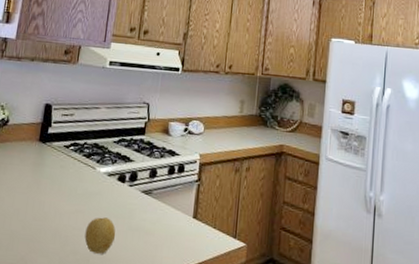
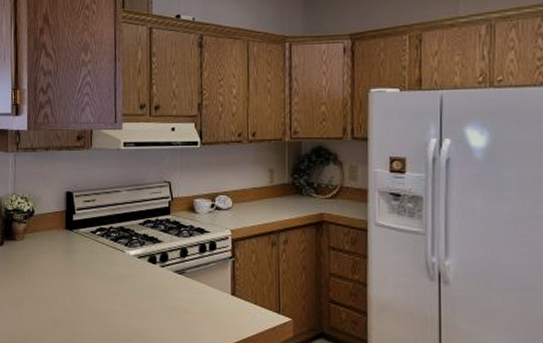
fruit: present [84,217,116,254] -> none [123,298,154,334]

